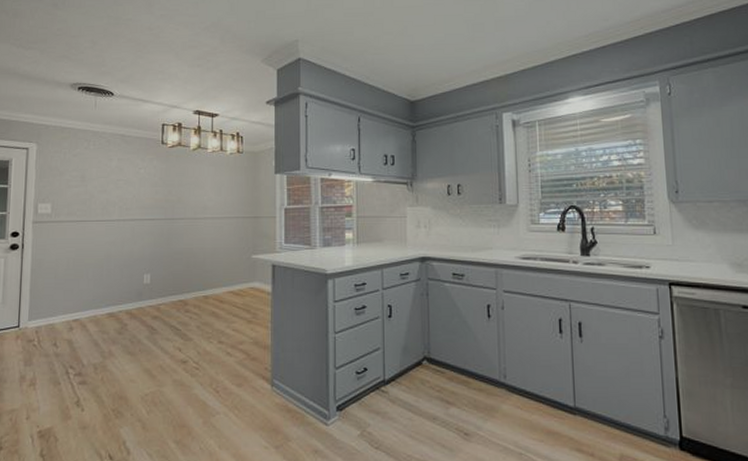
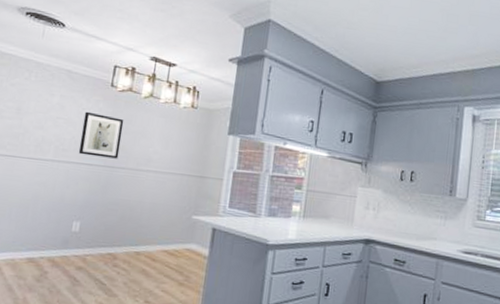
wall art: none [140,170,178,211] -> present [78,111,124,159]

